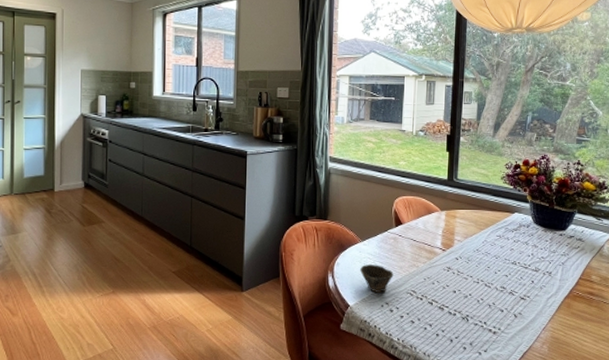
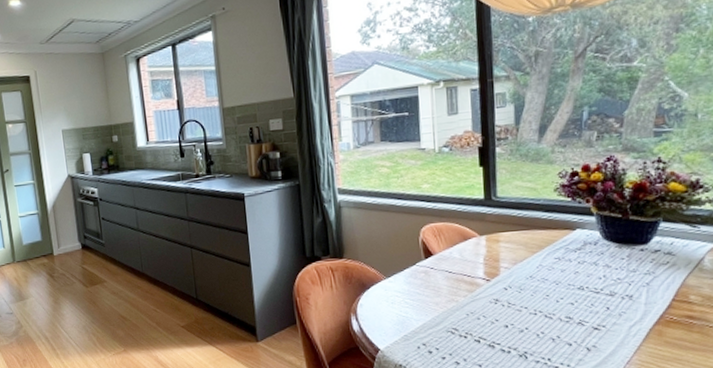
cup: present [360,264,394,293] -> none [388,302,429,334]

